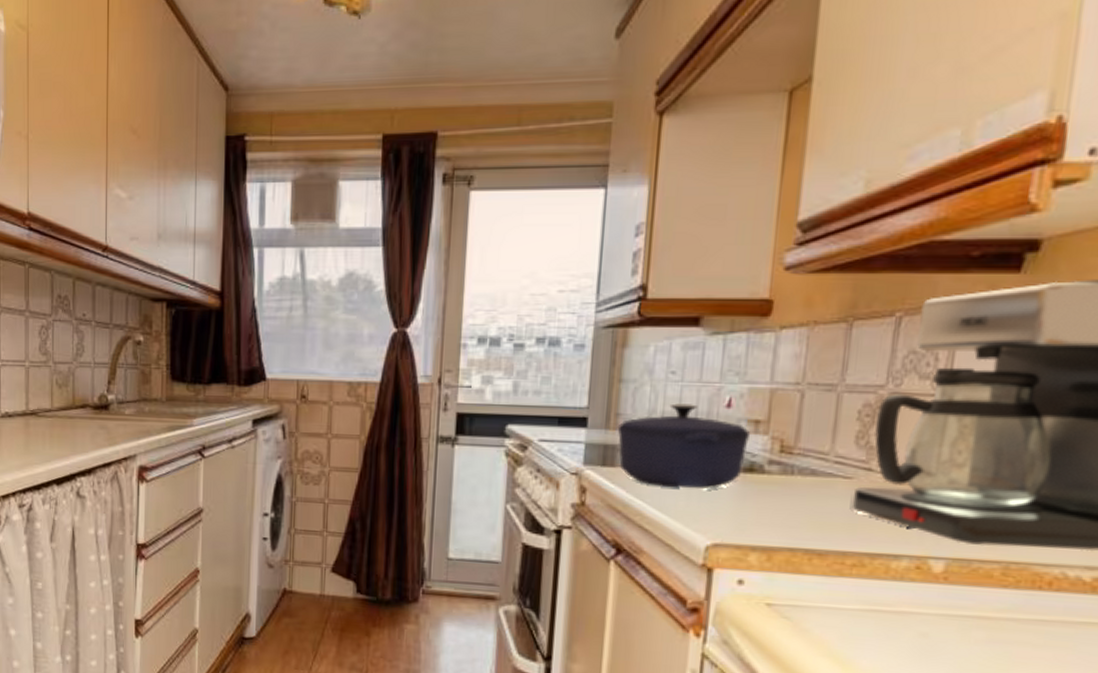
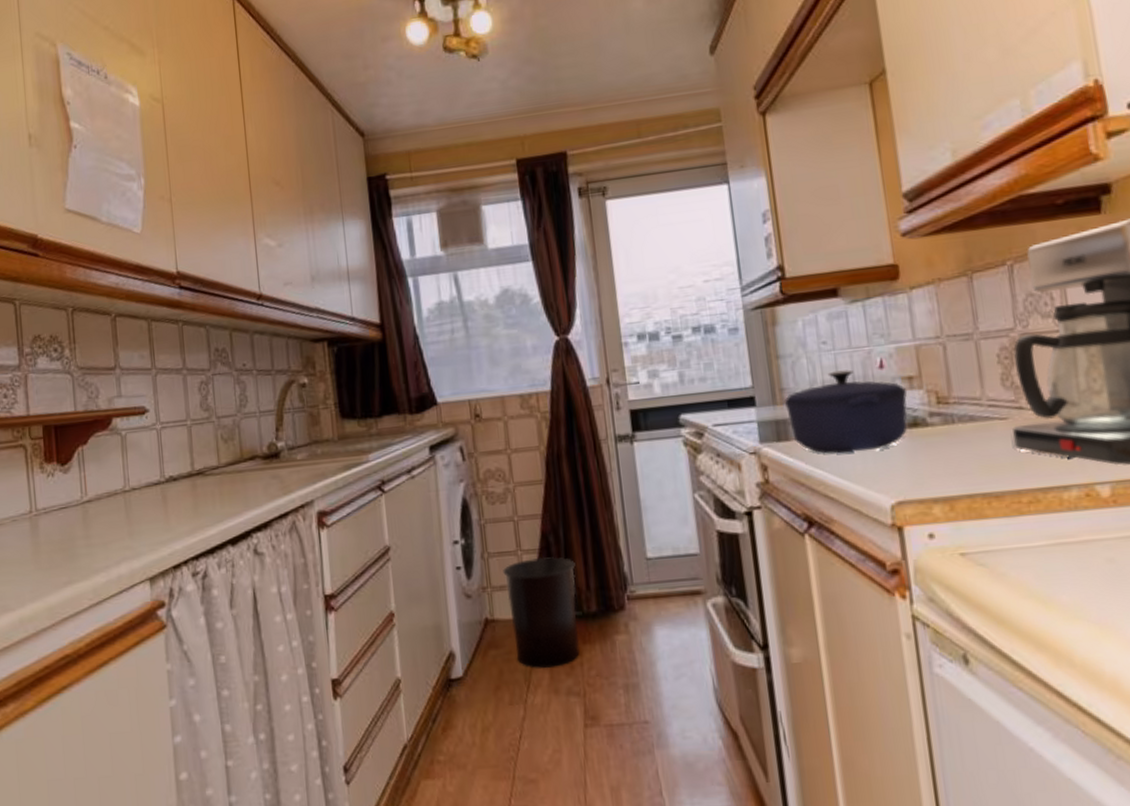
waste bin: none [307,540,377,643] -> present [503,556,580,668]

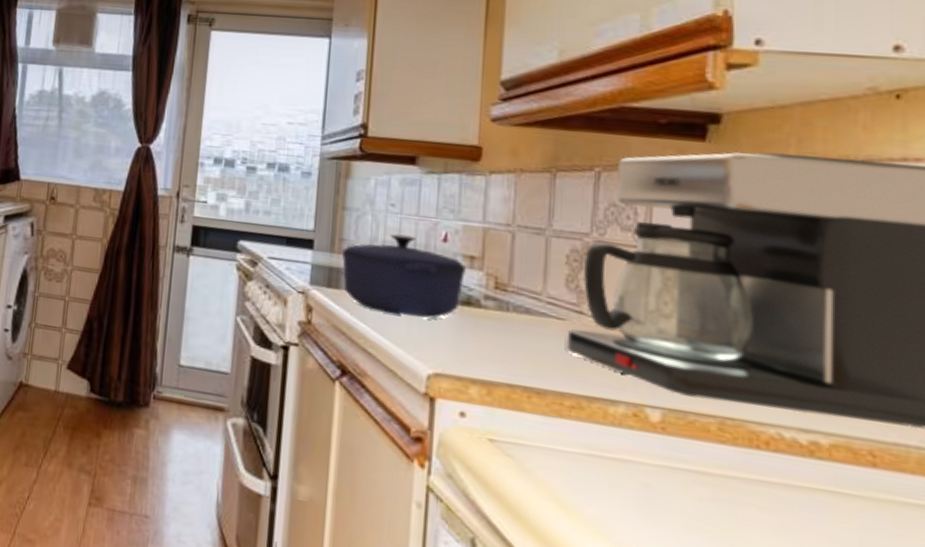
waste bin: present [503,556,580,668] -> none [40,338,112,443]

